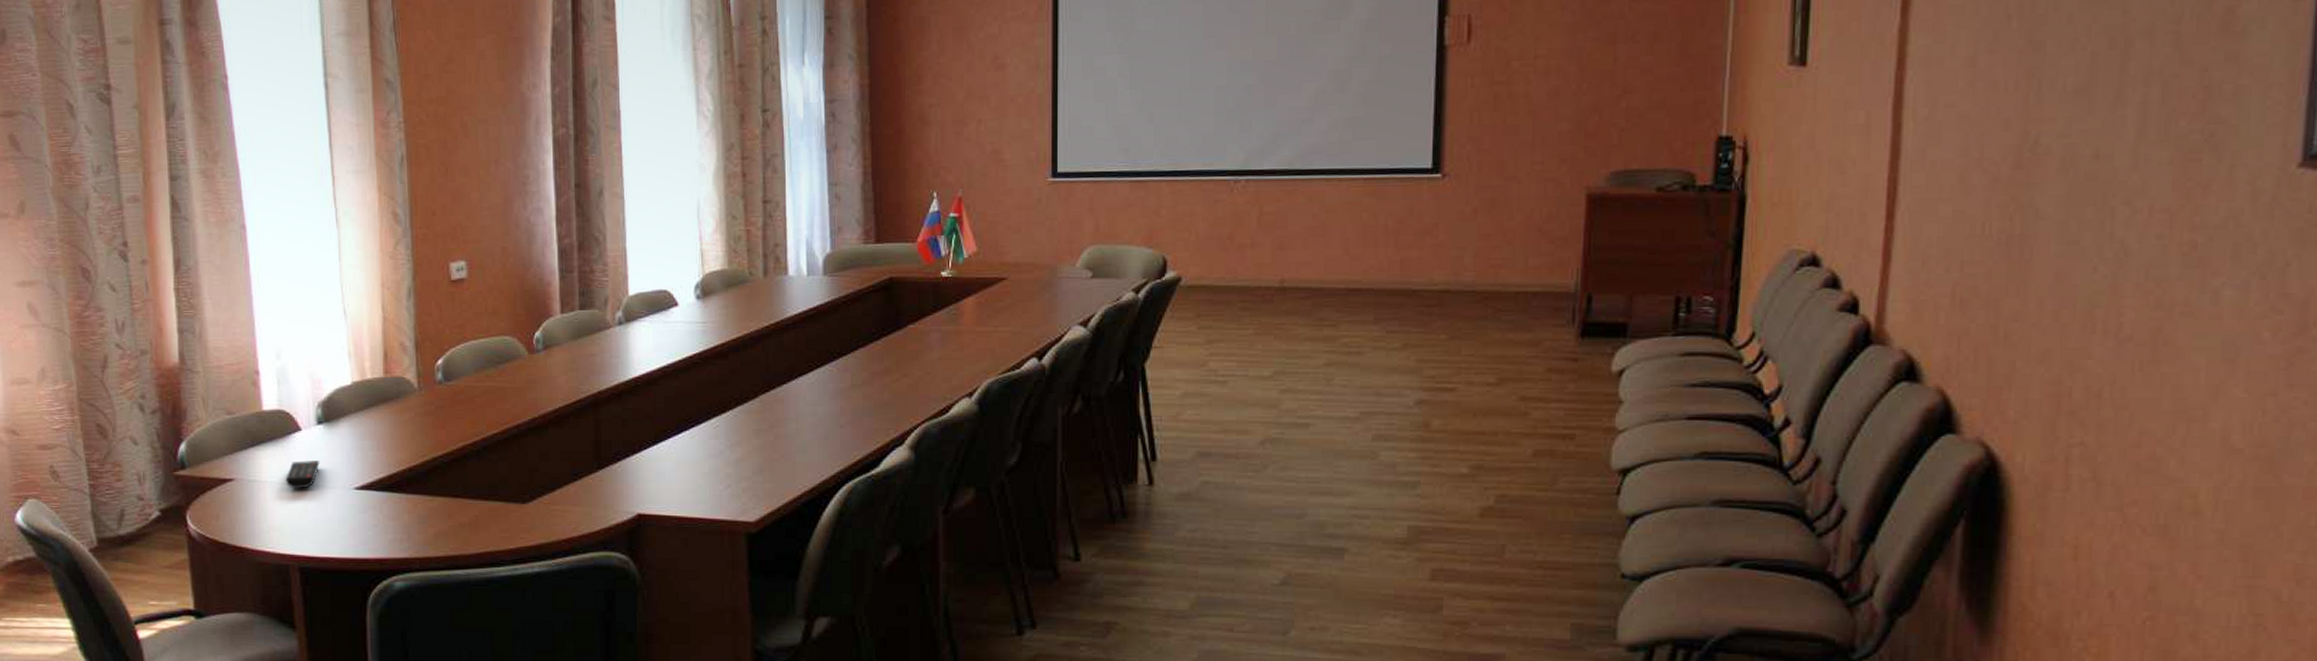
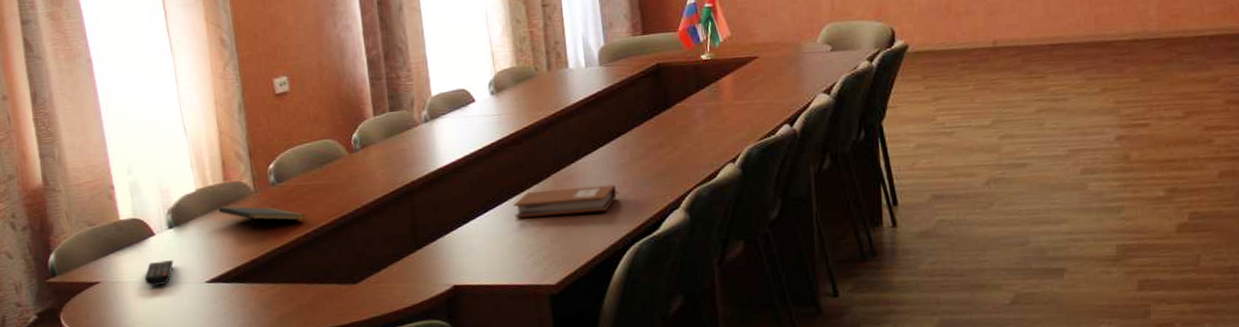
notepad: none [375,404,475,434] -> present [218,206,306,231]
notebook: none [712,412,836,443] -> present [513,184,620,218]

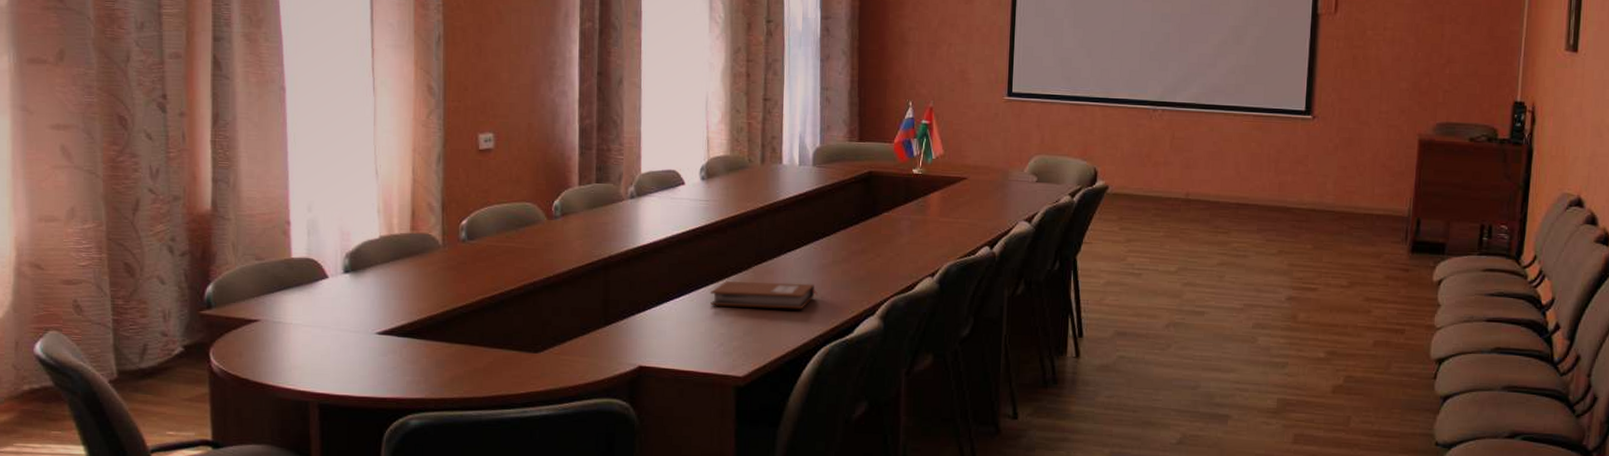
remote control: present [145,260,174,287] -> none [310,306,344,332]
notepad: present [218,206,306,231] -> none [401,257,494,286]

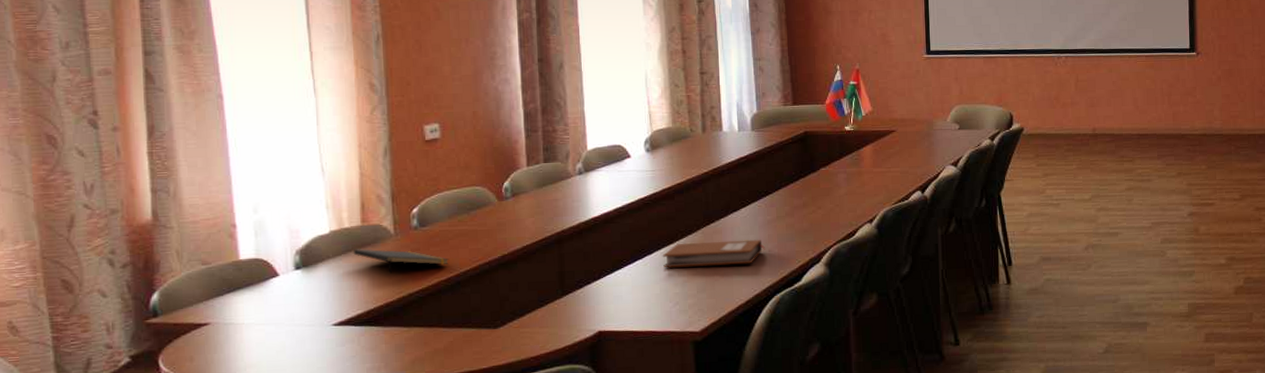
notepad: none [401,257,494,286] -> present [353,249,449,274]

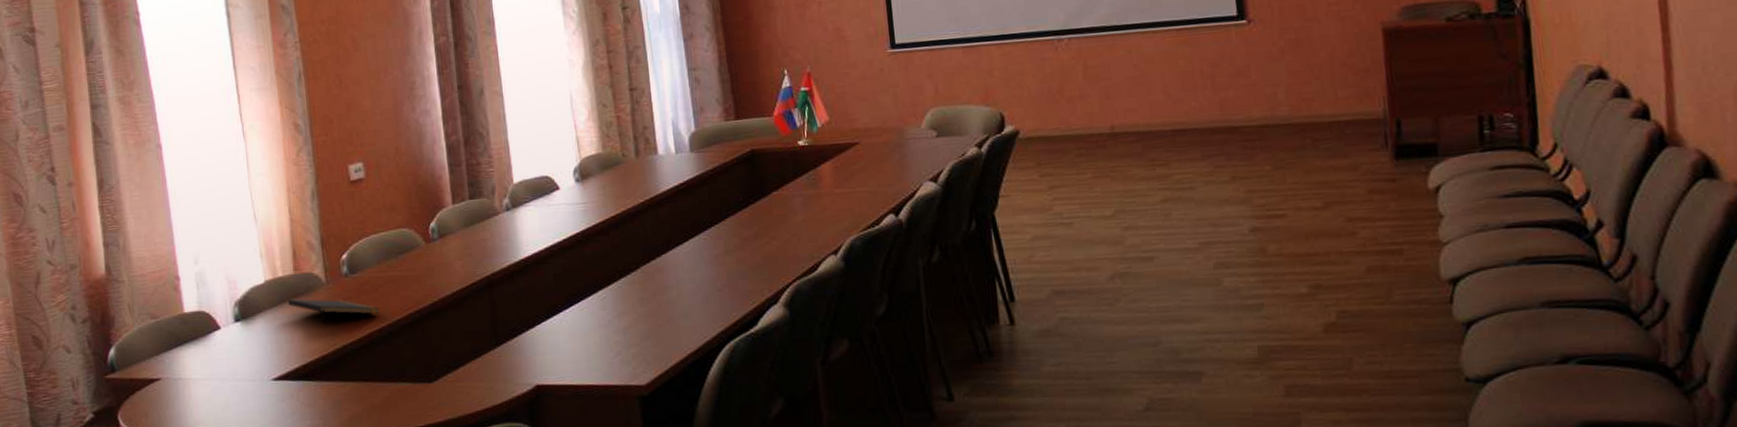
notebook: present [662,239,765,268] -> none [599,277,714,313]

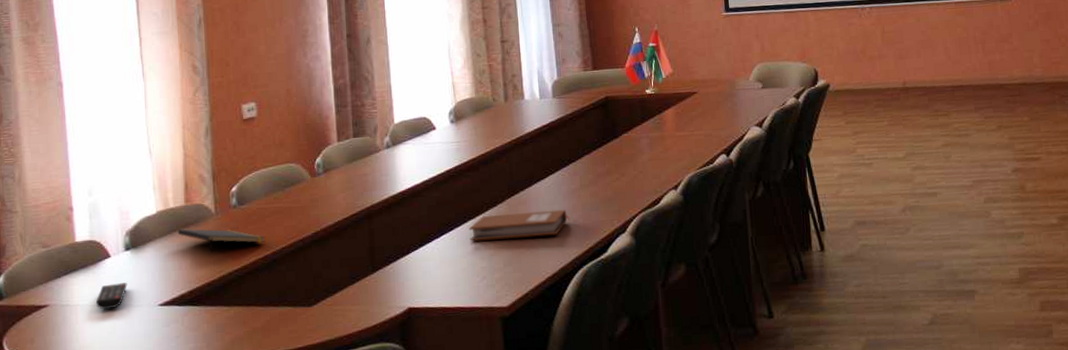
remote control: none [208,356,239,384] -> present [96,283,127,310]
notebook: none [599,277,714,313] -> present [468,209,570,242]

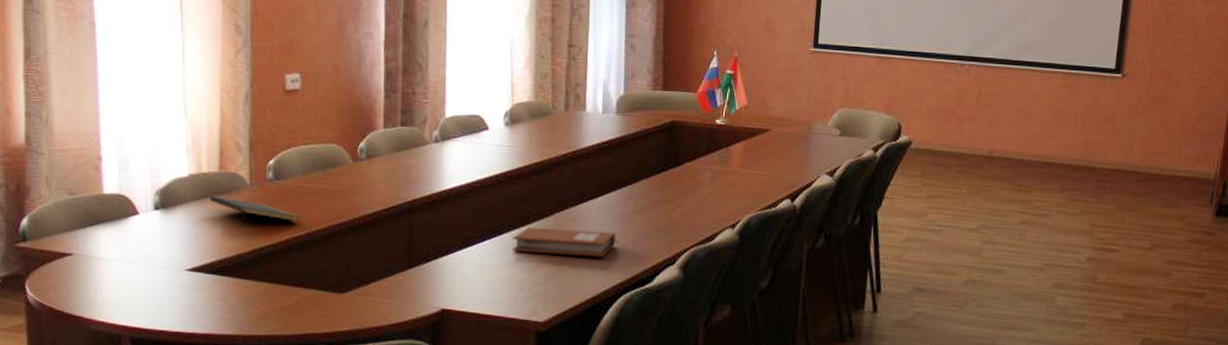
remote control: present [96,283,127,310] -> none [122,241,155,267]

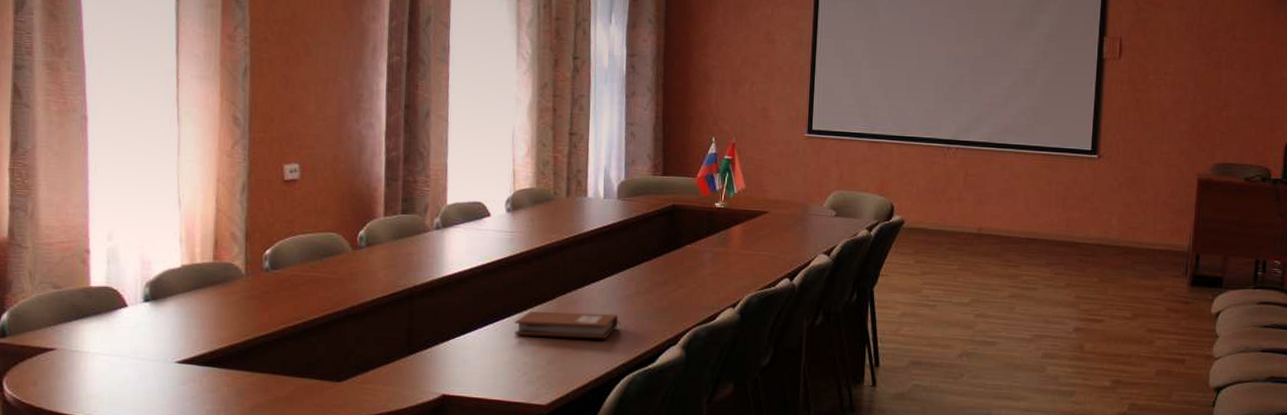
notepad: present [209,195,300,225] -> none [202,286,297,315]

